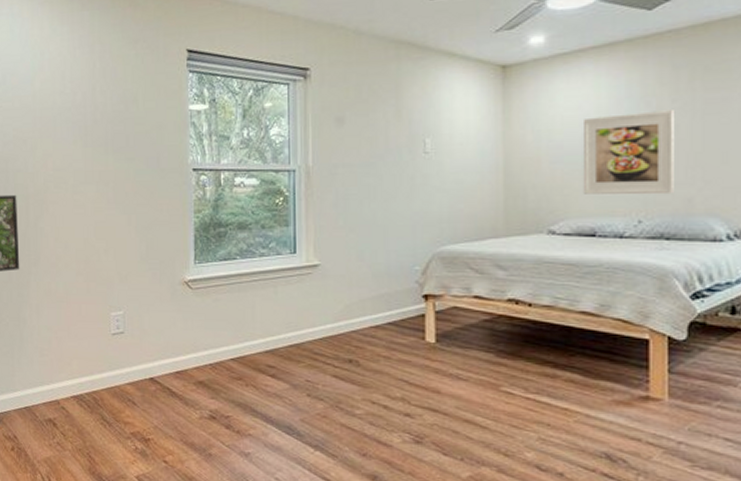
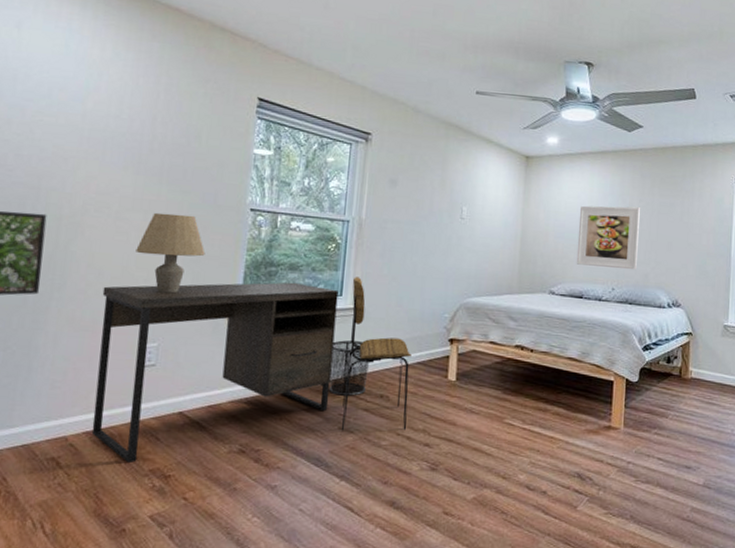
desk: none [70,242,294,427] -> present [91,282,339,464]
table lamp: none [93,182,155,262] -> present [136,212,205,293]
waste bin: none [291,301,333,361] -> present [328,340,369,396]
chair: none [307,231,381,399] -> present [342,277,412,431]

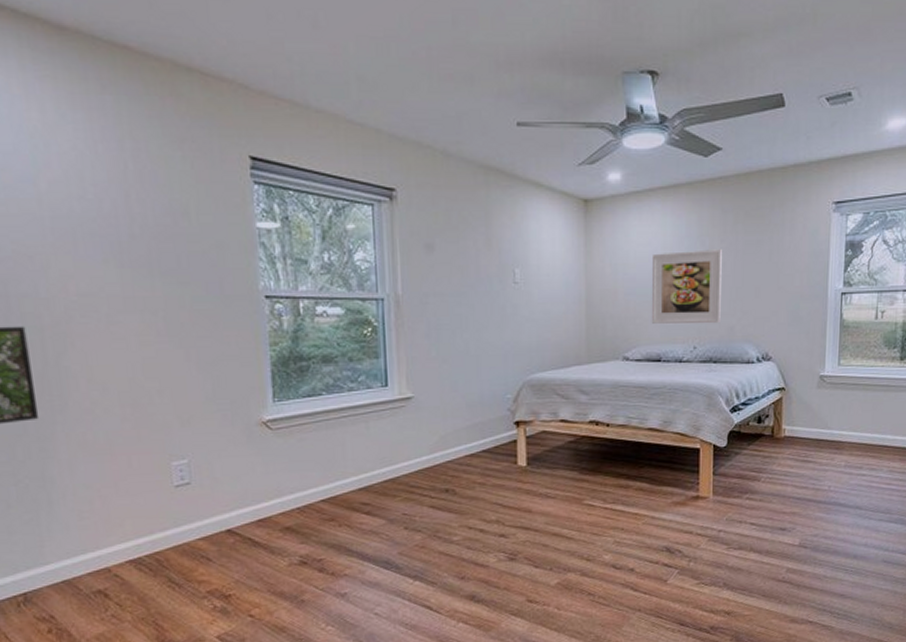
desk: present [91,282,339,464] -> none [111,376,390,588]
table lamp: present [136,212,205,293] -> none [140,310,222,404]
waste bin: present [328,340,369,396] -> none [385,434,430,495]
chair: present [342,277,412,431] -> none [398,363,477,531]

